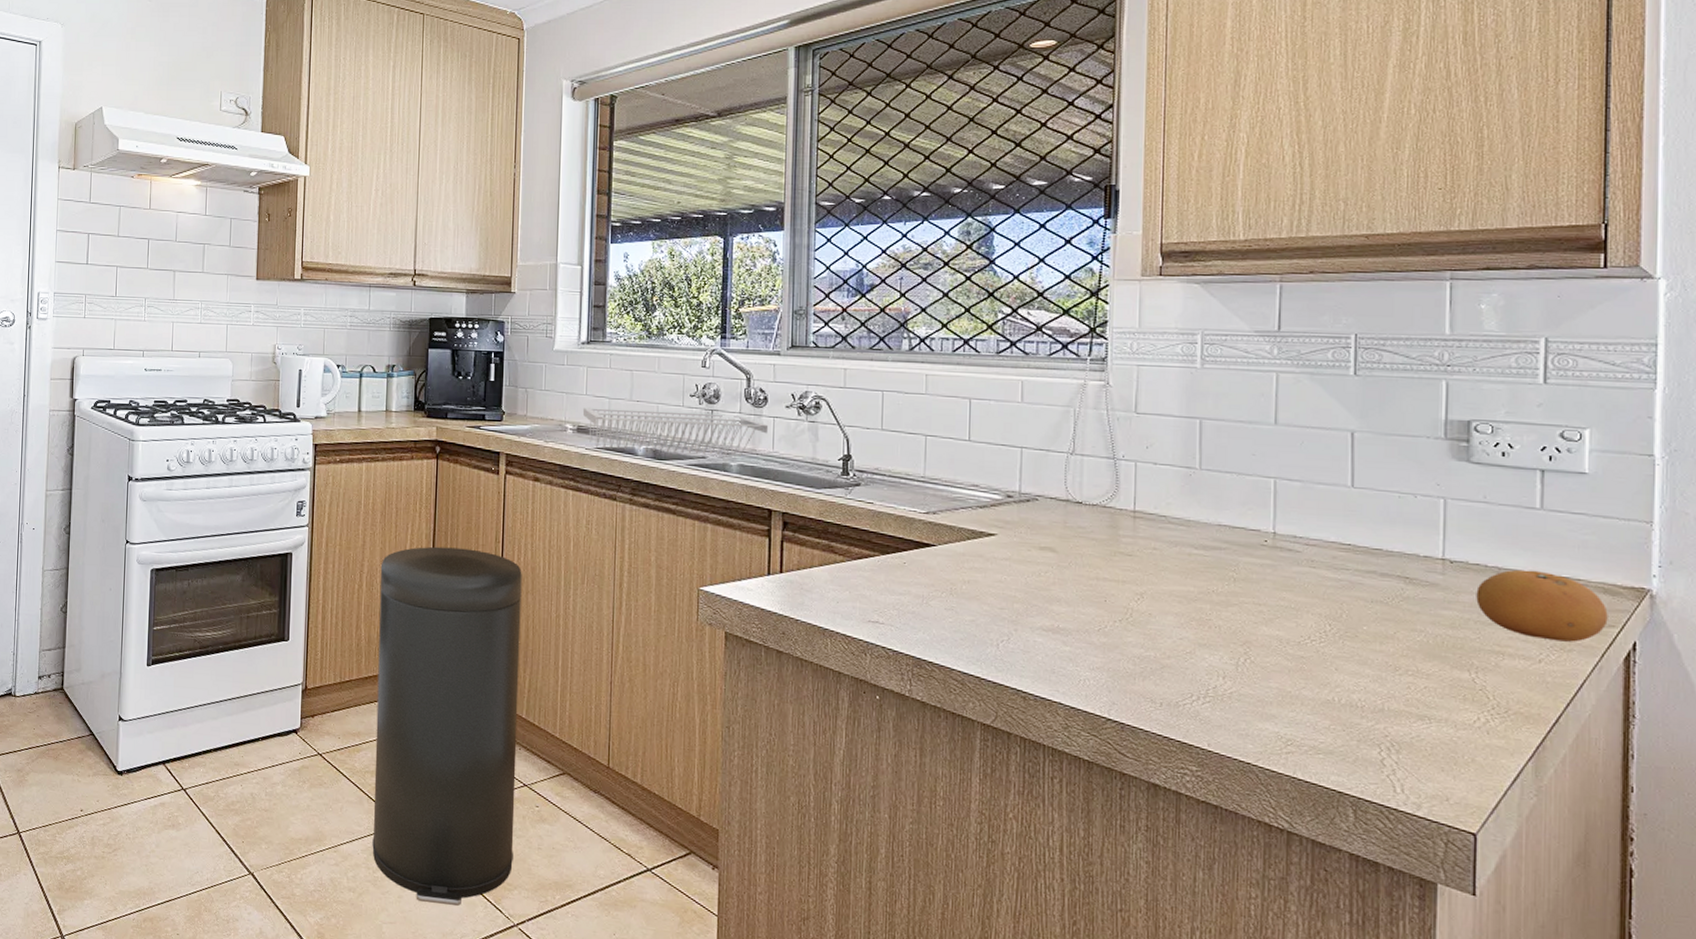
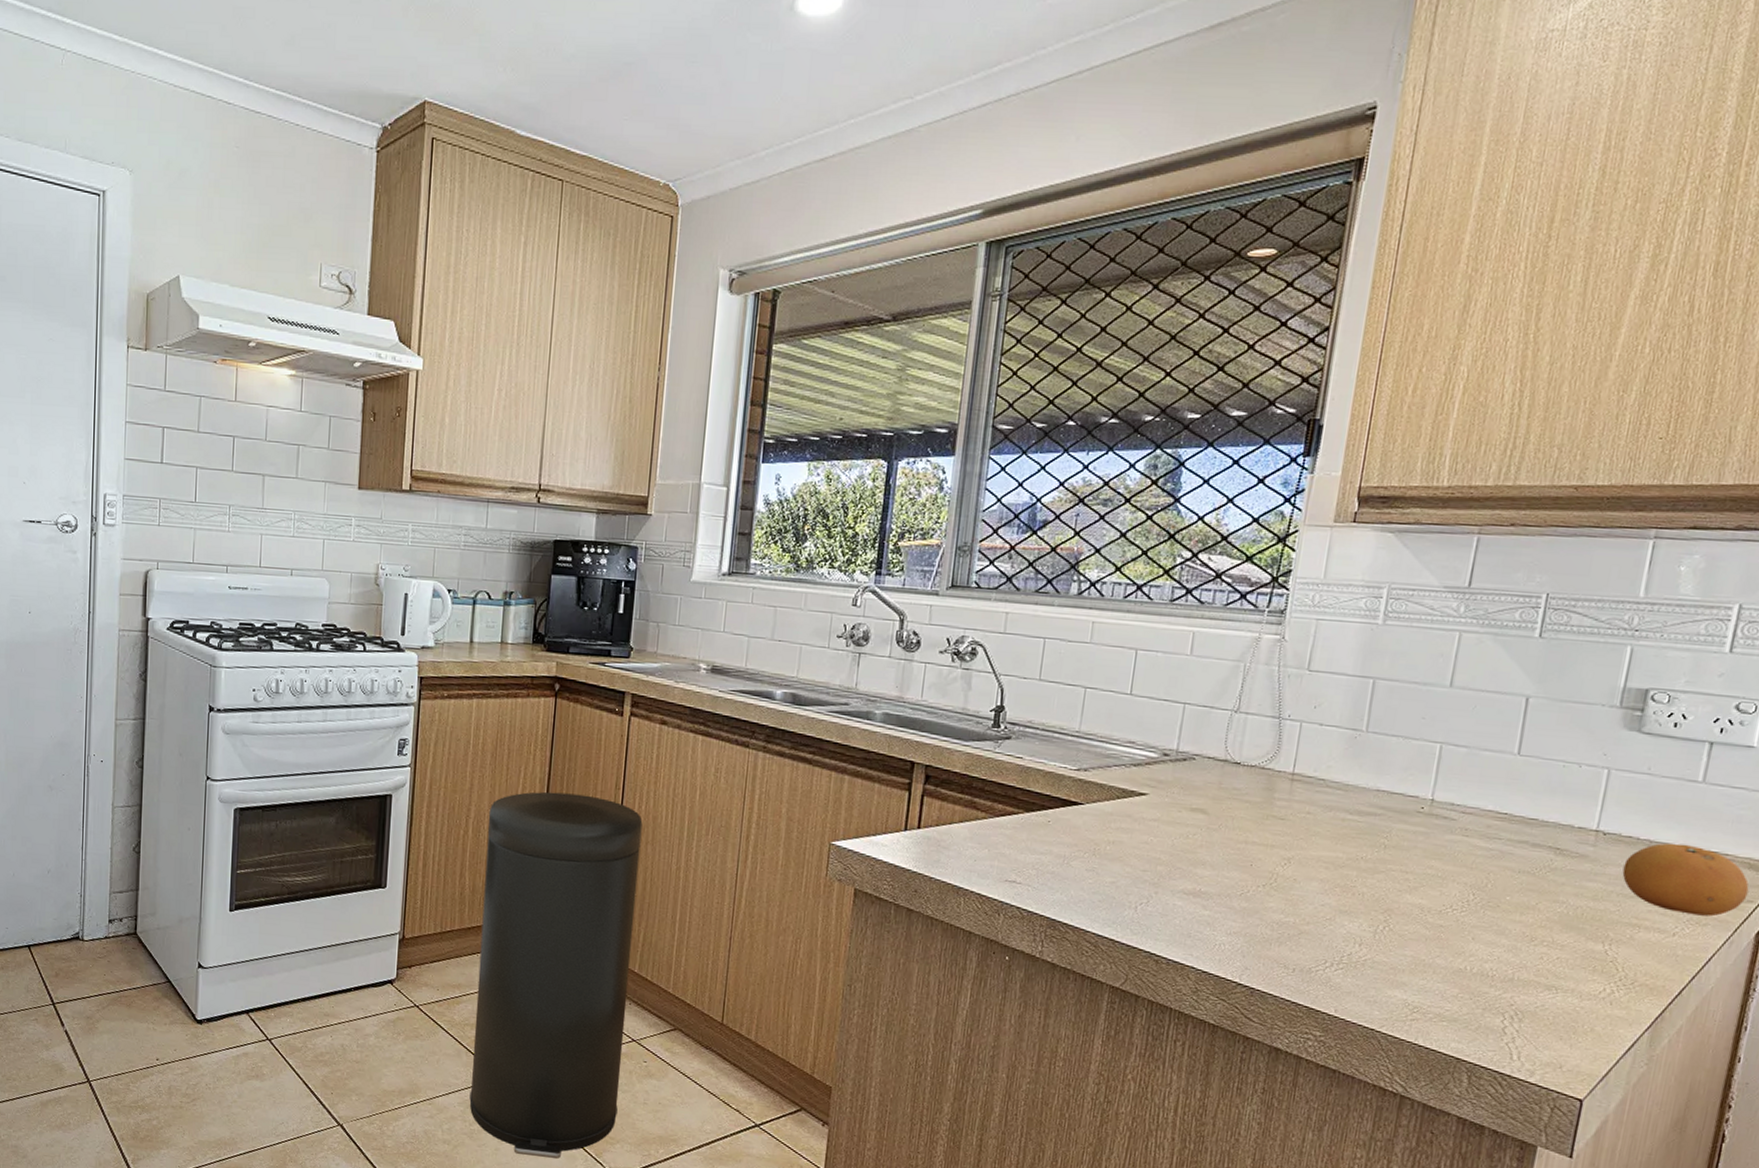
dish rack: present [582,407,769,455] -> none [718,646,919,703]

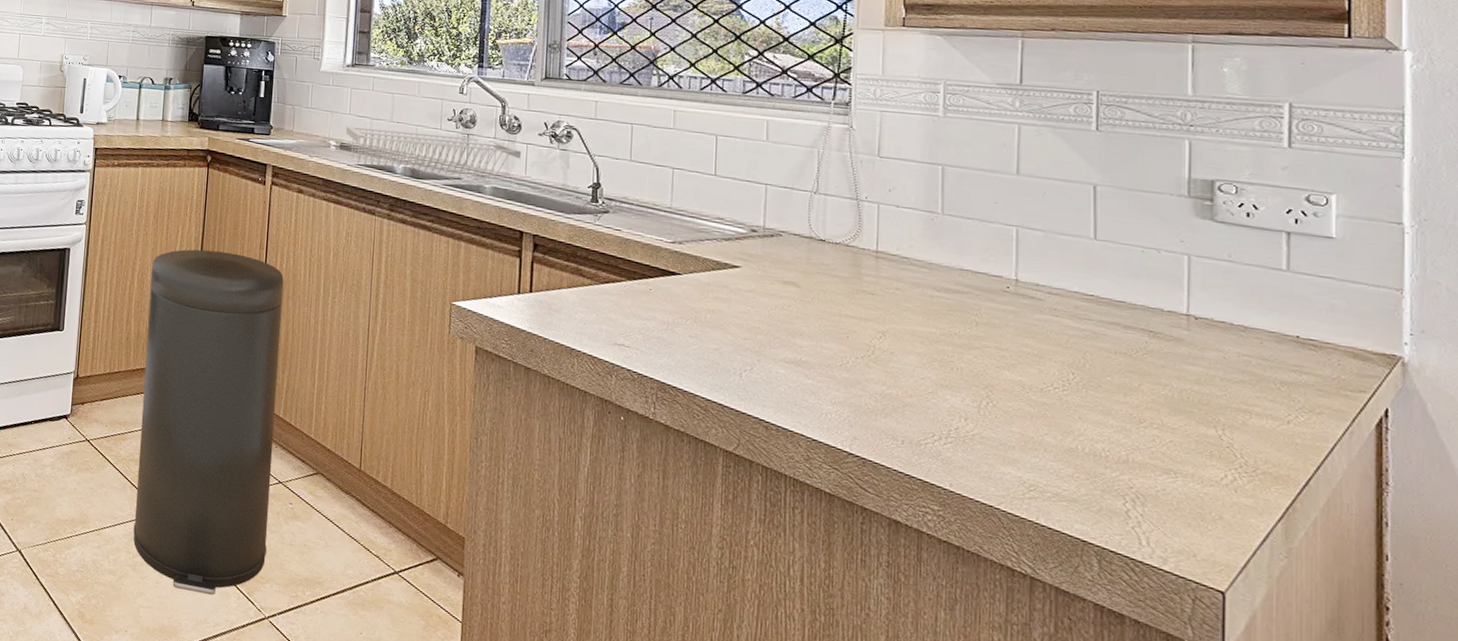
dish rack: none [718,646,919,703] -> present [345,126,522,179]
fruit: present [1622,843,1749,917] -> none [1222,329,1358,406]

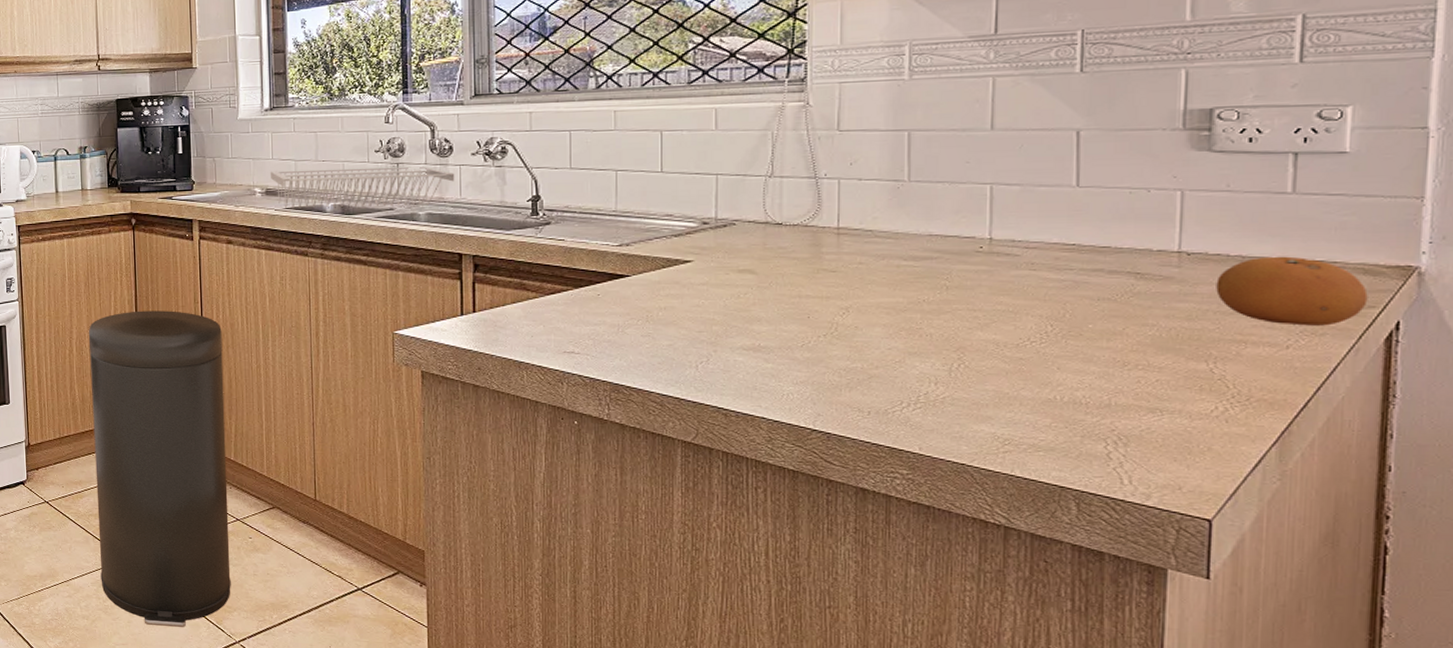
fruit: none [1222,329,1358,406] -> present [1216,256,1368,326]

